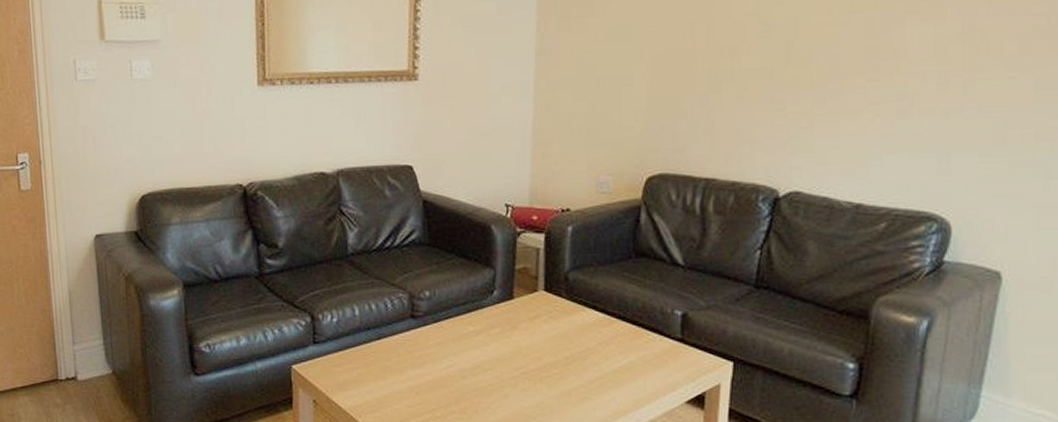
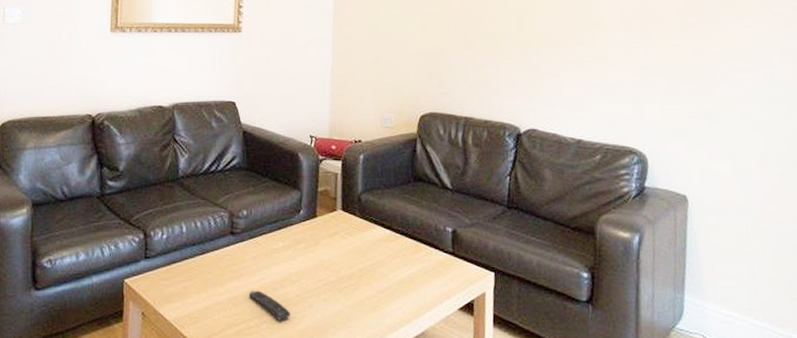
remote control: none [434,378,482,411] -> present [249,290,290,320]

